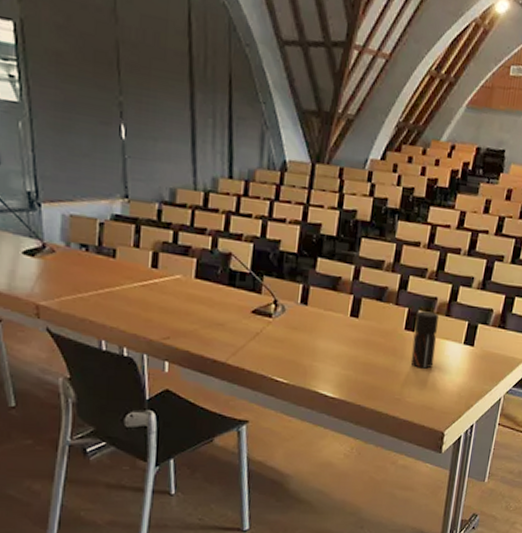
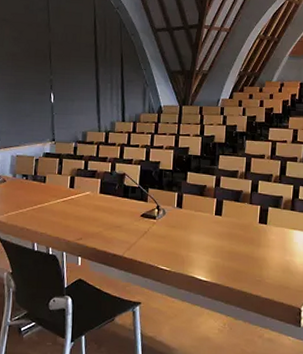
pepper grinder: present [410,311,439,369] -> none [266,207,286,254]

